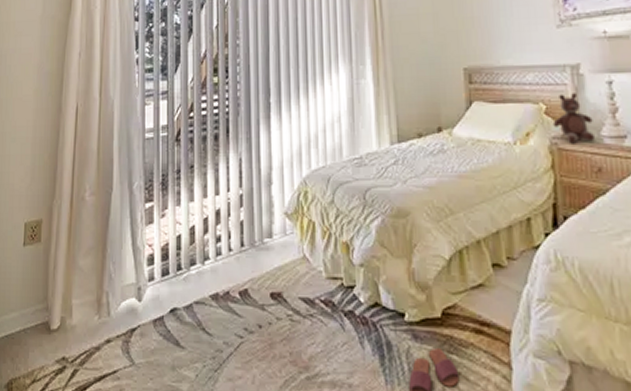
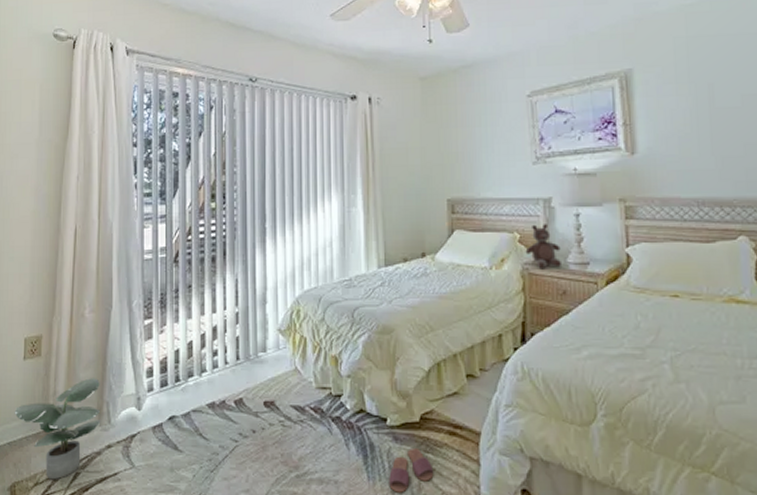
potted plant: none [13,266,100,377] -> present [14,378,101,480]

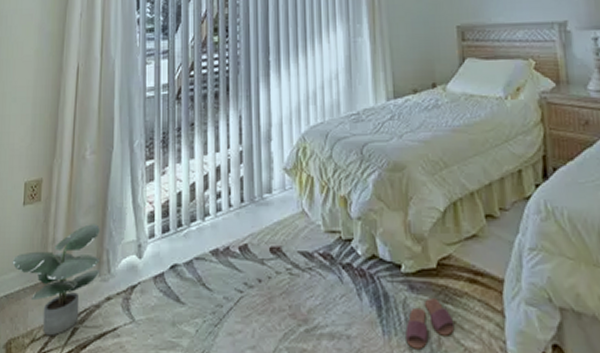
teddy bear: present [525,224,563,270] -> none [542,49,583,98]

